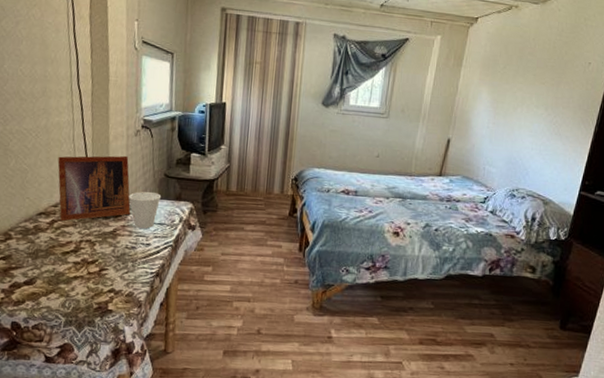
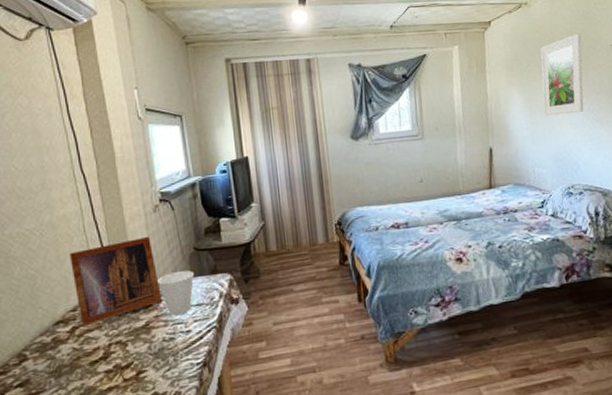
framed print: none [507,45,564,122] -> present [540,33,584,116]

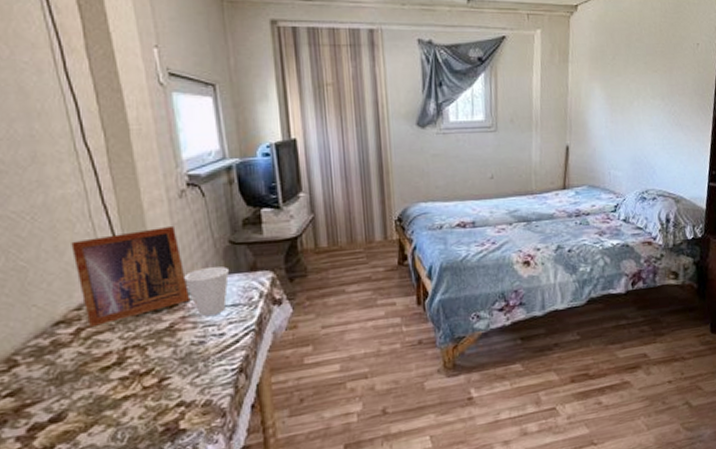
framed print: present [540,33,584,116] -> none [624,28,670,115]

